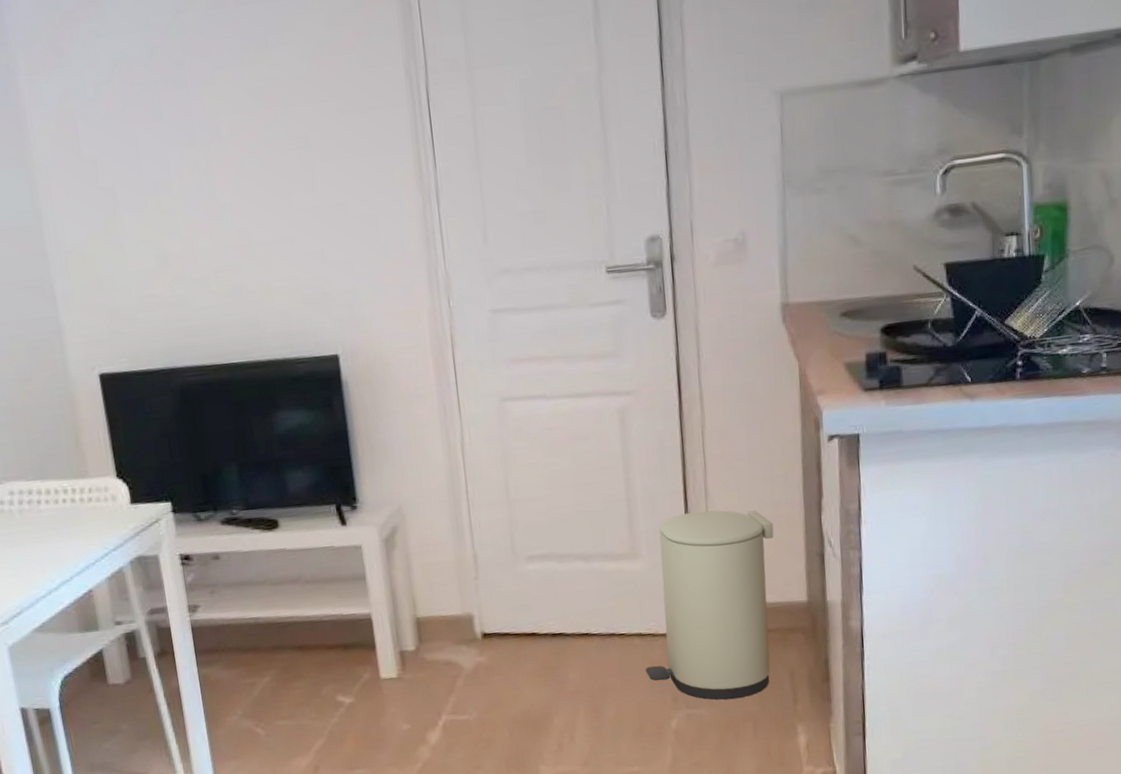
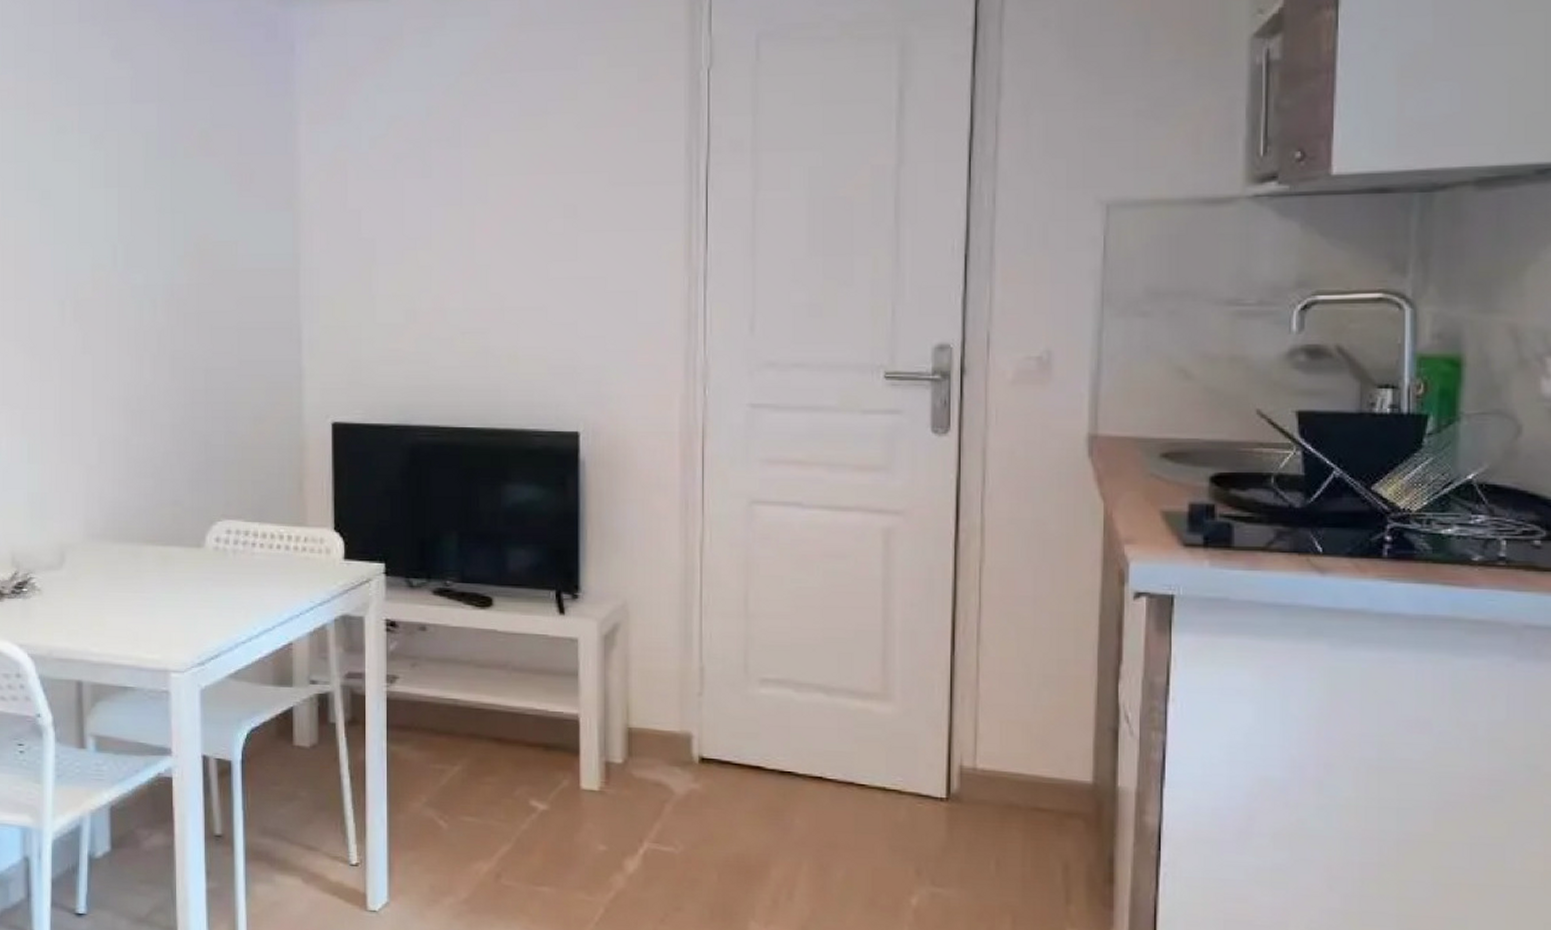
pedal bin: present [645,510,774,700] -> none [886,657,1057,885]

